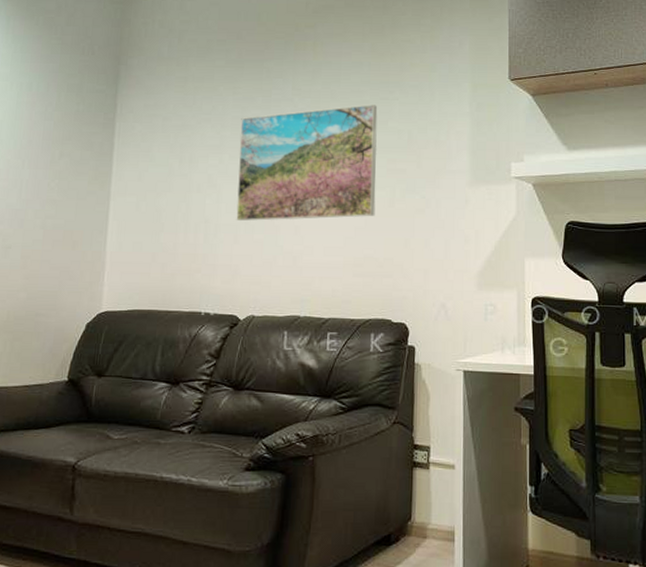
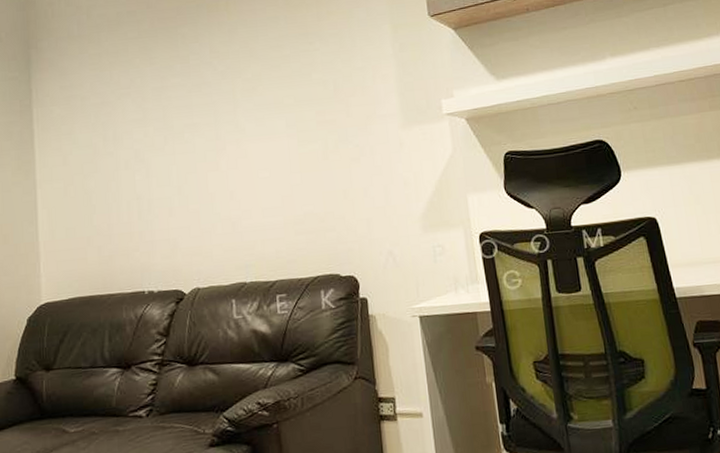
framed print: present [236,105,378,221] -> none [161,58,310,193]

